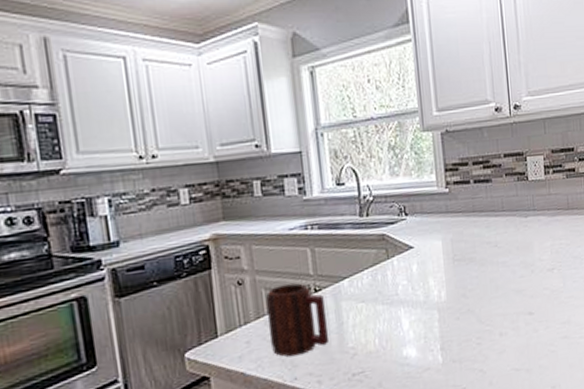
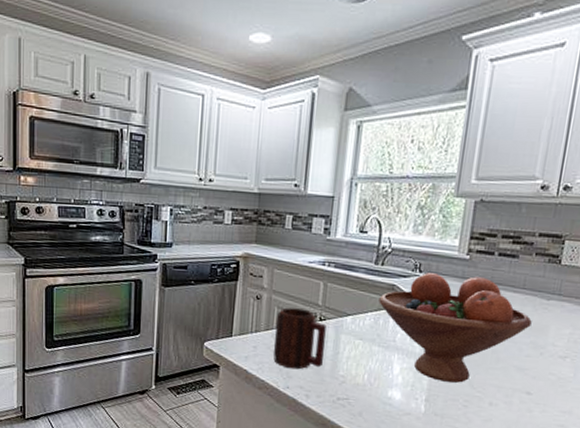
fruit bowl: none [372,207,518,325] -> present [379,273,532,383]

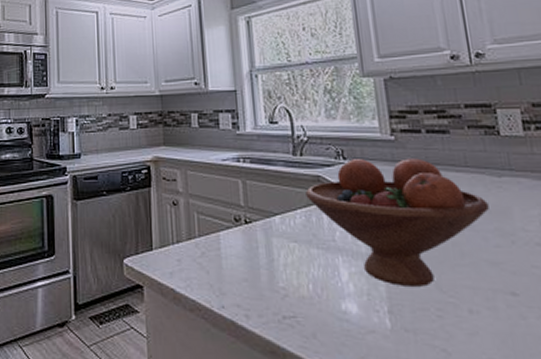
mug: present [273,307,326,370] -> none [197,212,258,284]

